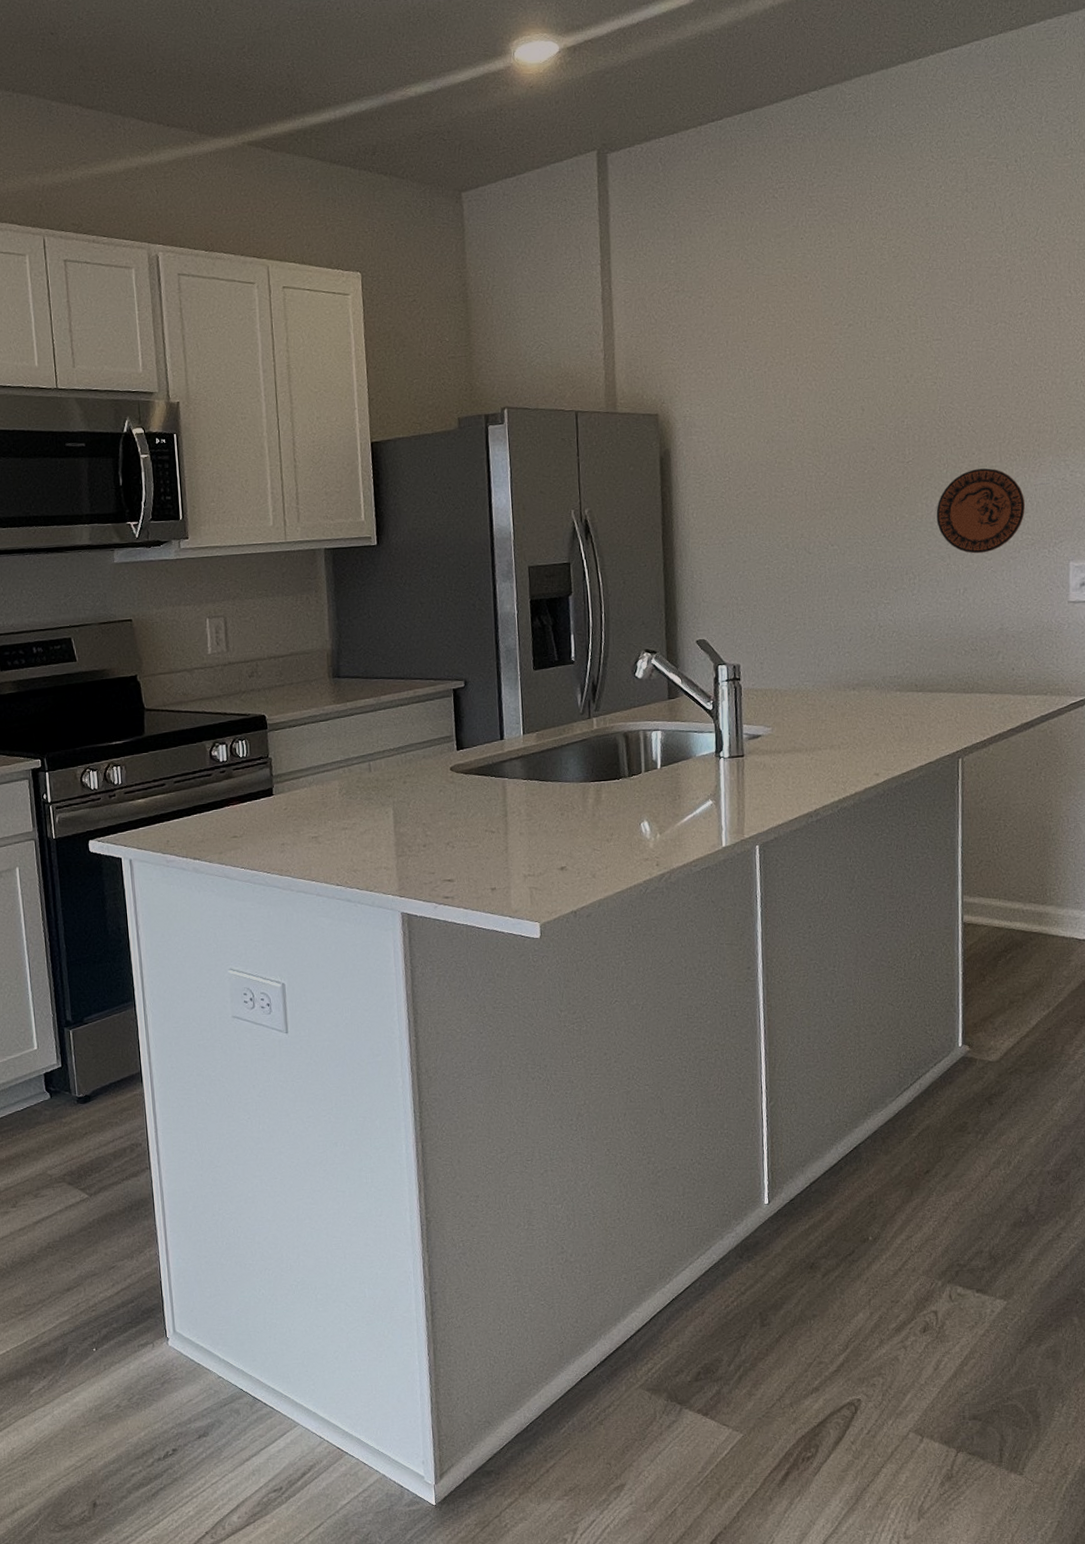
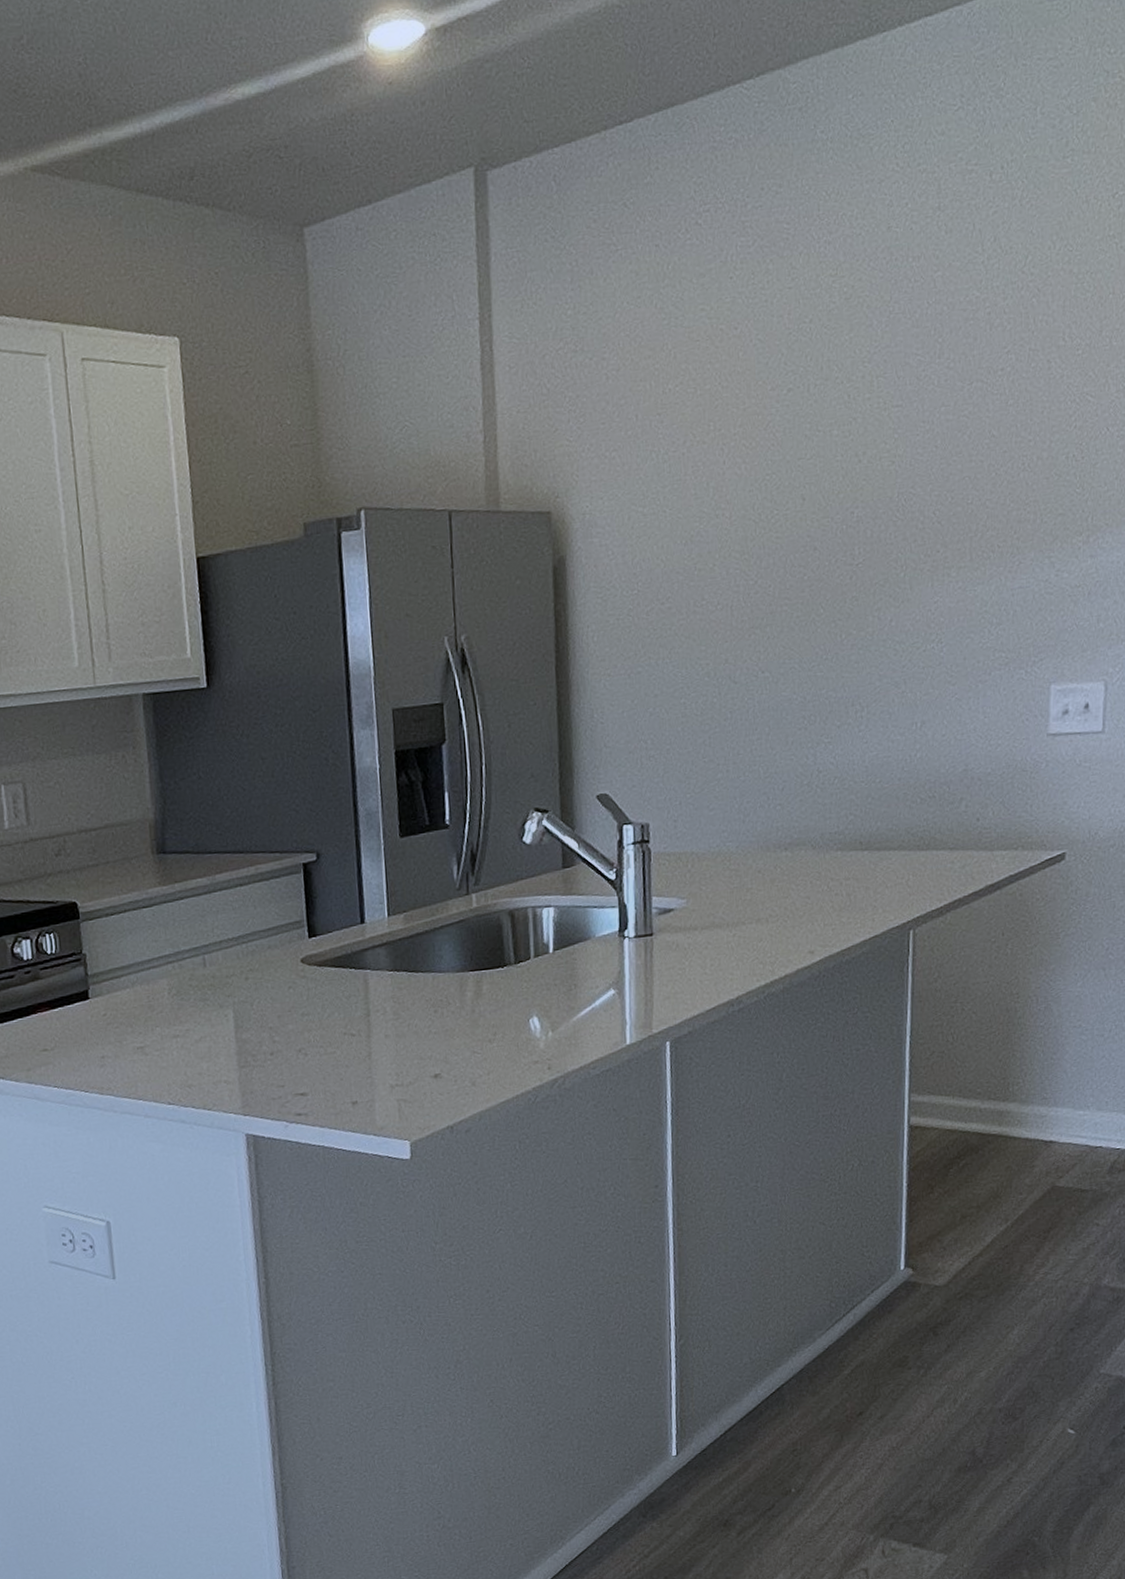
decorative plate: present [936,468,1025,554] -> none [890,569,999,678]

